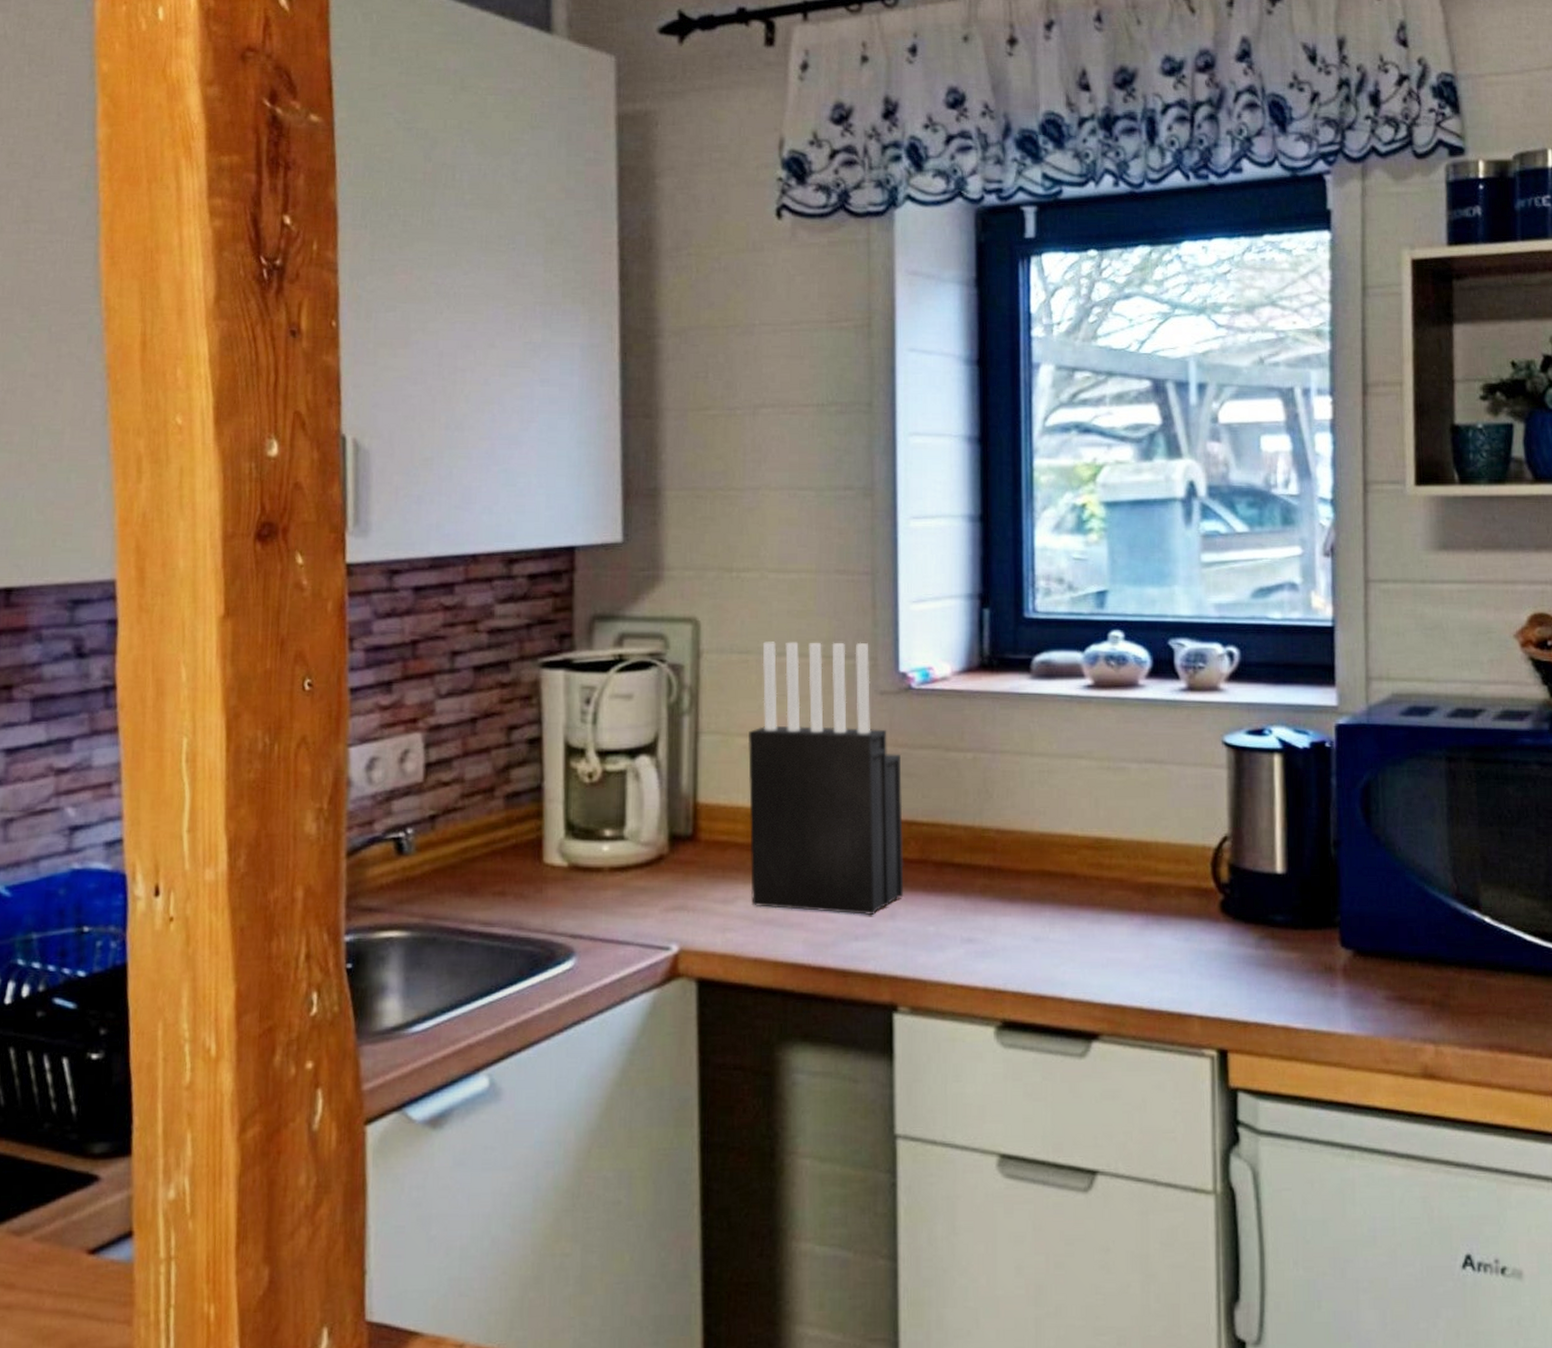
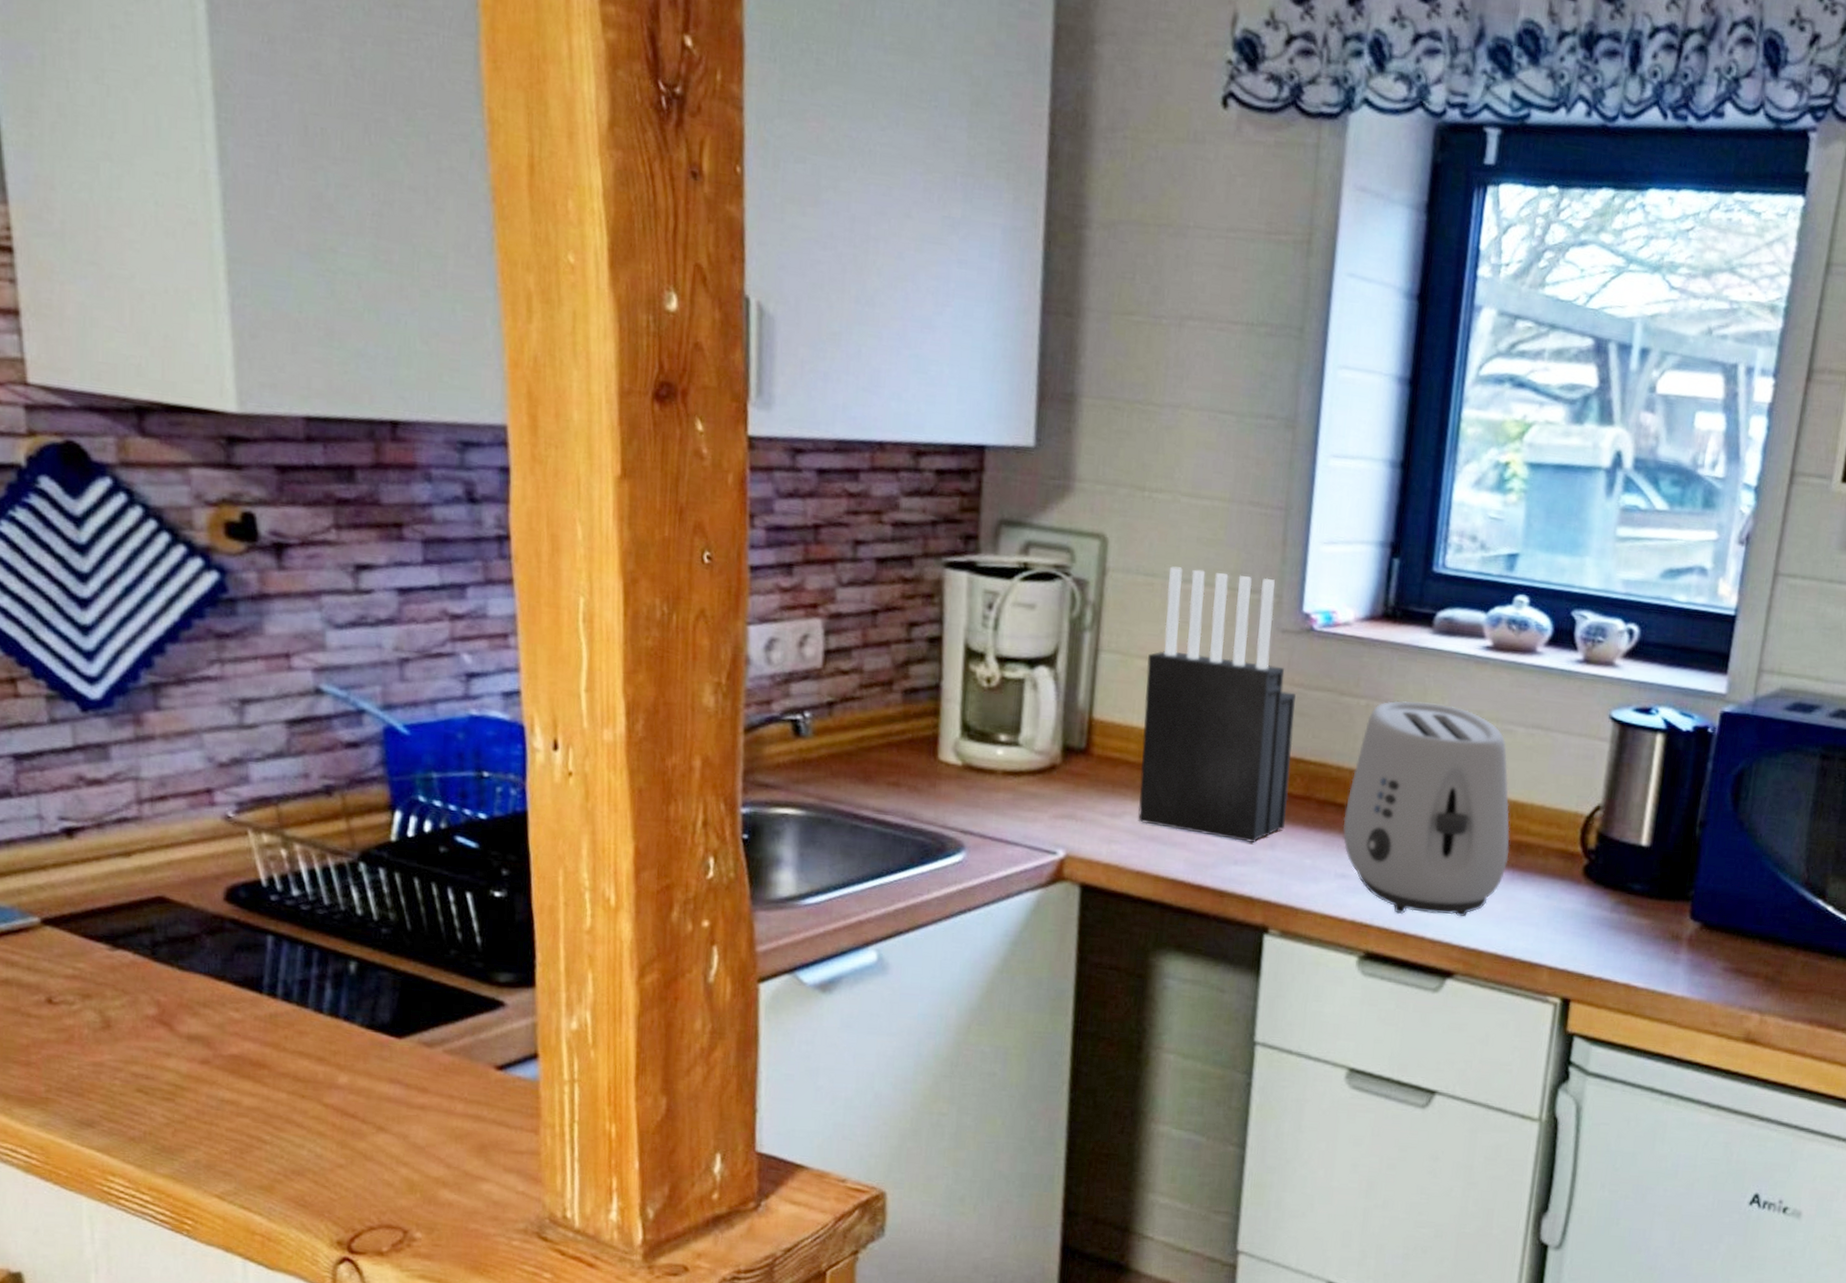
toaster: none [963,749,1140,975] -> present [1343,700,1510,917]

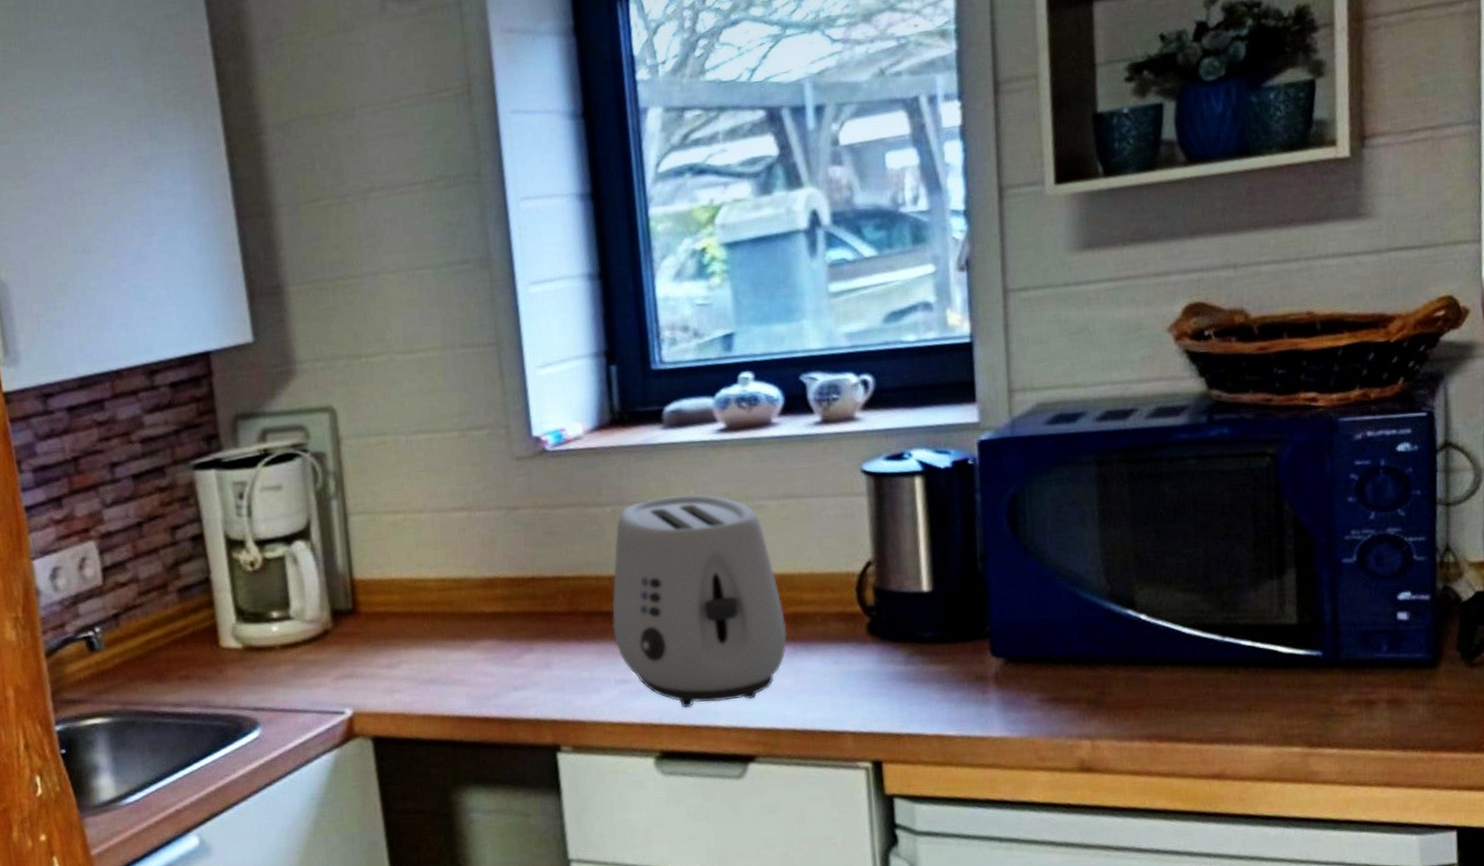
knife block: present [1138,566,1296,843] -> none [394,412,557,669]

